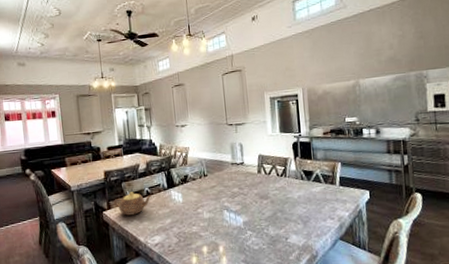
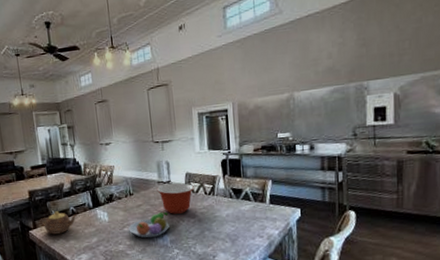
fruit bowl: none [202,193,243,220] -> present [128,212,169,239]
mixing bowl: none [231,164,267,195] -> present [157,183,194,214]

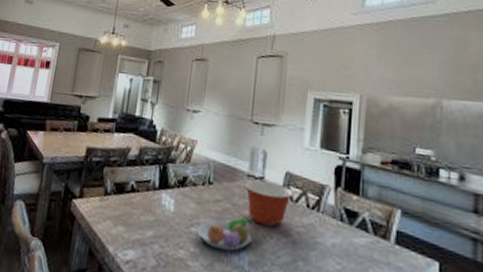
teapot: present [39,211,77,235] -> none [87,181,137,214]

